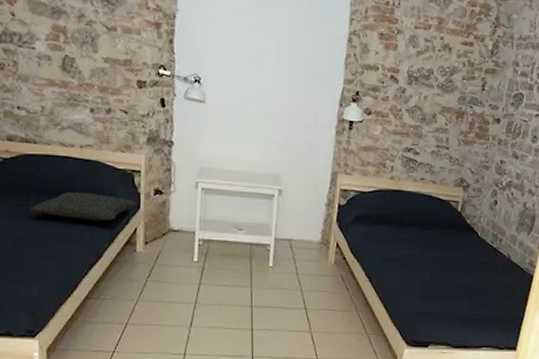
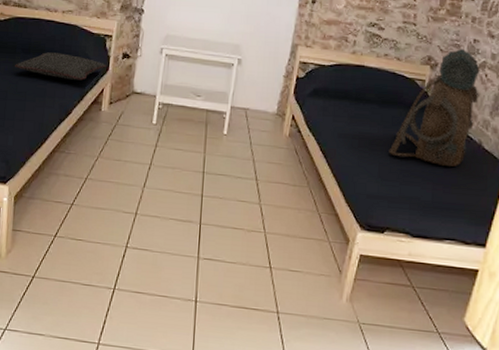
backpack: none [429,169,507,281] -> present [389,48,480,167]

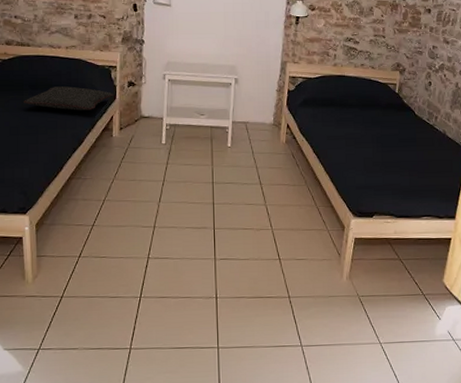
backpack: present [389,48,480,167] -> none [371,54,441,156]

